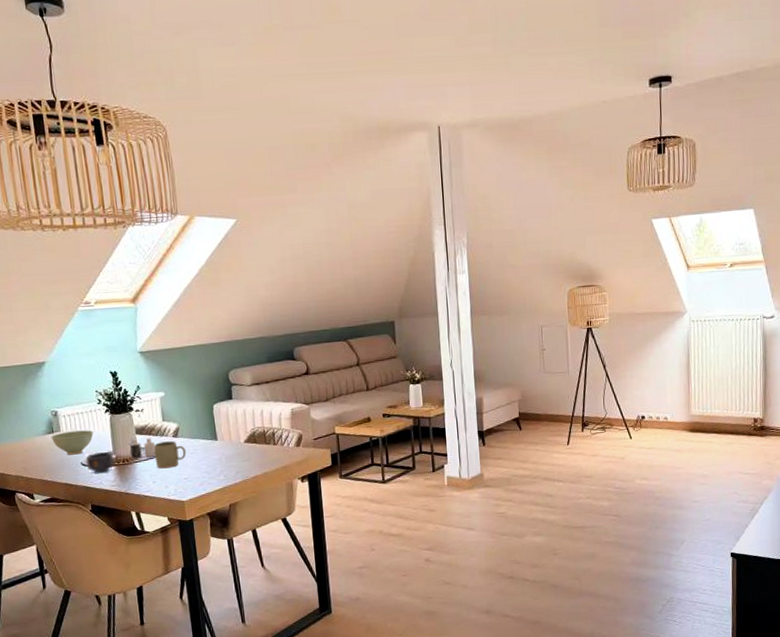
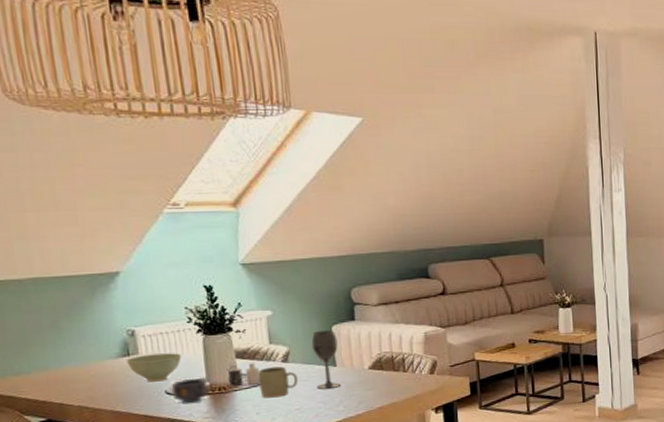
wine glass: none [196,408,221,461] -> present [311,330,340,389]

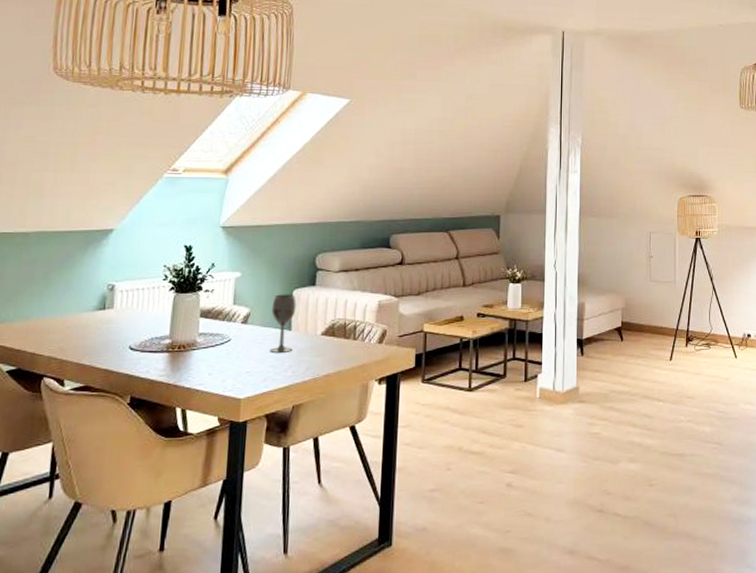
bowl: present [125,353,182,382] -> none [100,309,151,337]
mug: present [171,377,208,403] -> none [135,334,169,359]
candle: present [228,363,260,386] -> none [189,322,219,345]
mug: present [258,366,298,398] -> none [216,328,253,359]

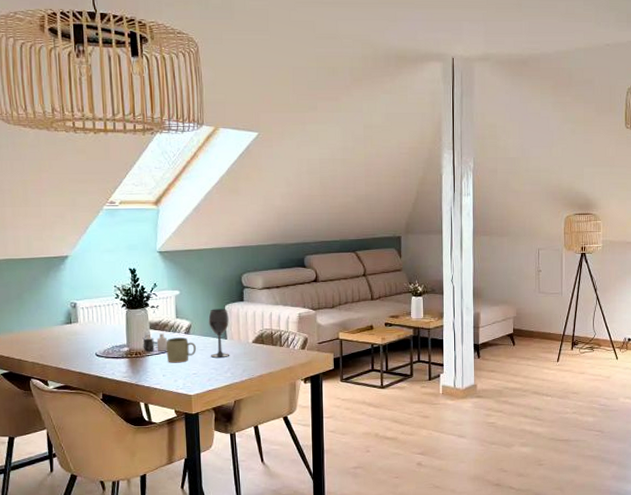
candle: none [189,322,219,345] -> present [144,333,167,352]
mug: none [216,328,253,359] -> present [166,337,196,363]

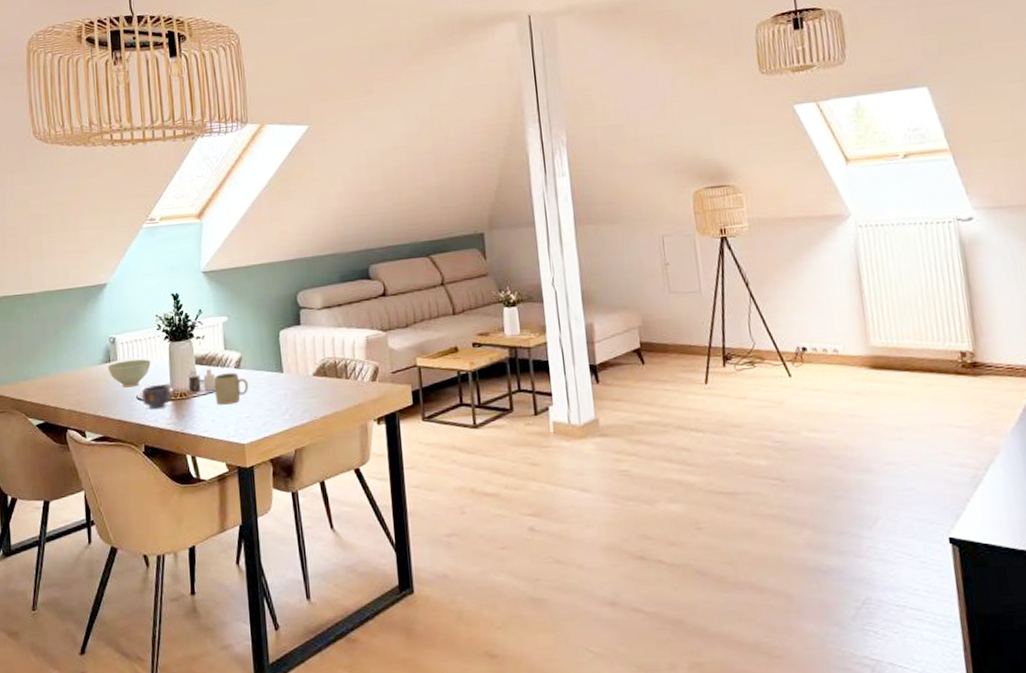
bowl: none [68,322,109,346] -> present [107,359,151,388]
mug: none [100,343,127,364] -> present [141,383,171,409]
wine glass: present [208,308,229,358] -> none [261,335,287,396]

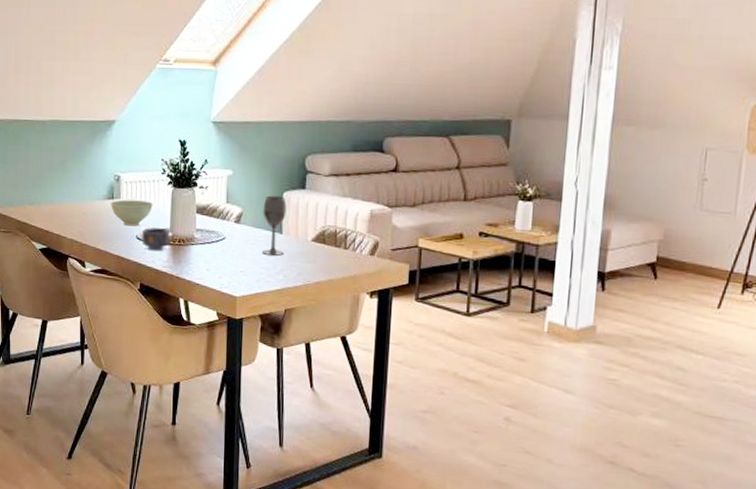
candle: present [189,369,215,392] -> none [188,217,214,241]
mug: present [214,372,248,405] -> none [212,226,246,257]
wine glass: none [261,335,287,396] -> present [262,195,287,256]

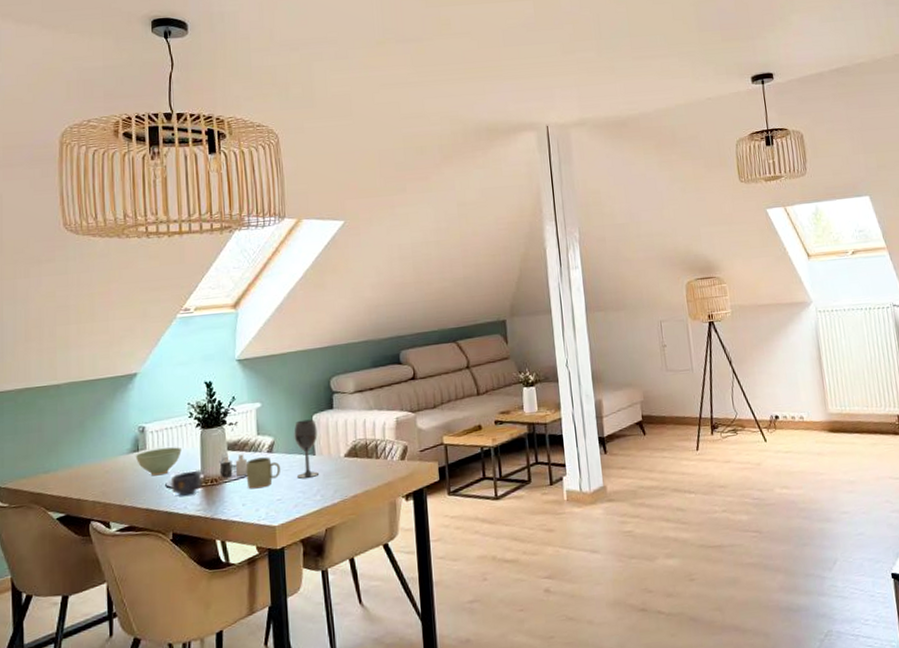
candle: none [188,217,214,241] -> present [220,454,247,478]
mug: none [212,226,246,257] -> present [246,457,280,489]

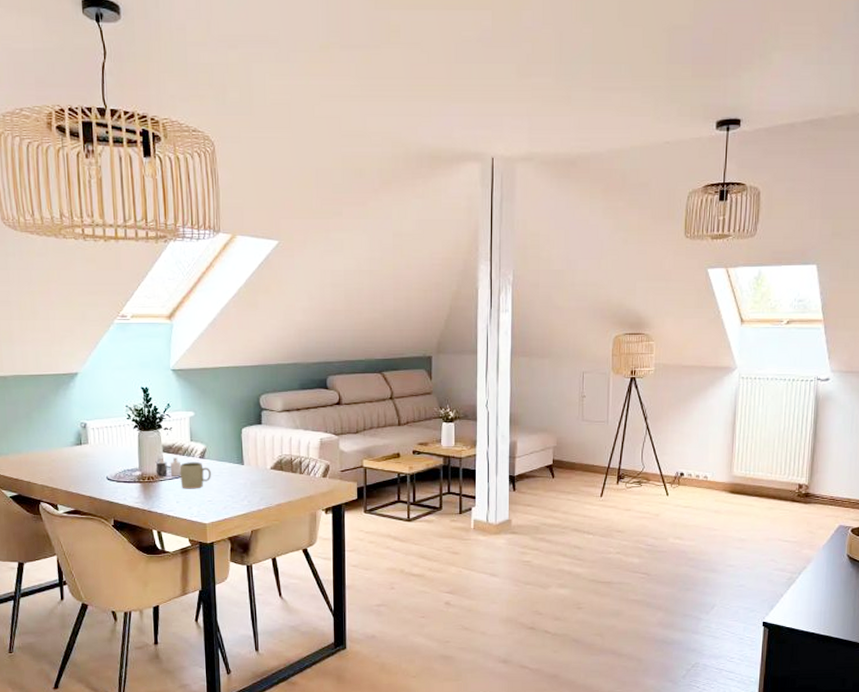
bowl: present [135,447,181,476] -> none [78,444,121,468]
mug: present [170,470,201,496] -> none [111,467,139,488]
wine glass: present [294,419,318,479] -> none [224,432,246,484]

